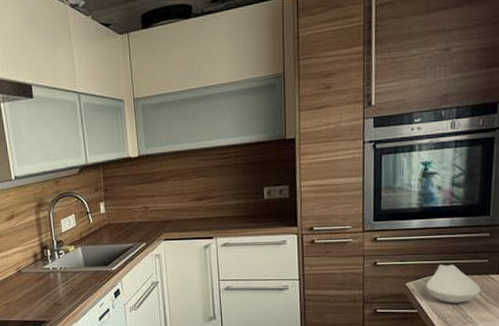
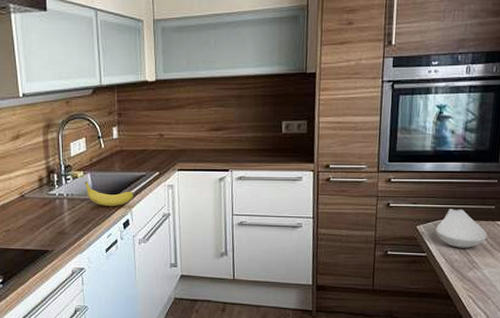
fruit: none [76,255,123,277] -> present [85,181,134,206]

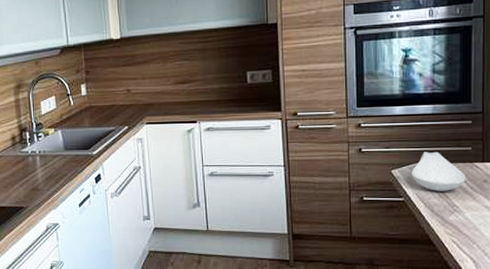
fruit: present [85,181,134,206] -> none [56,138,105,161]

